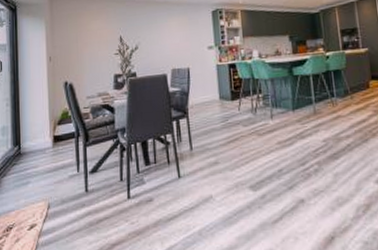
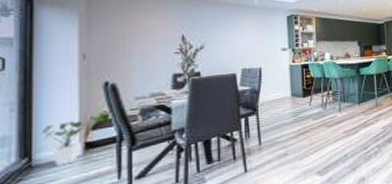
house plant: none [26,112,65,155] -> present [42,116,103,166]

